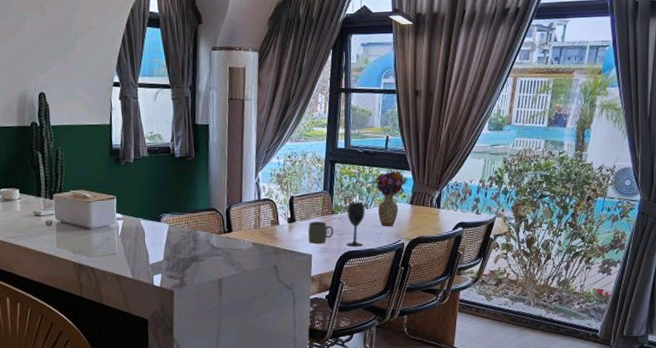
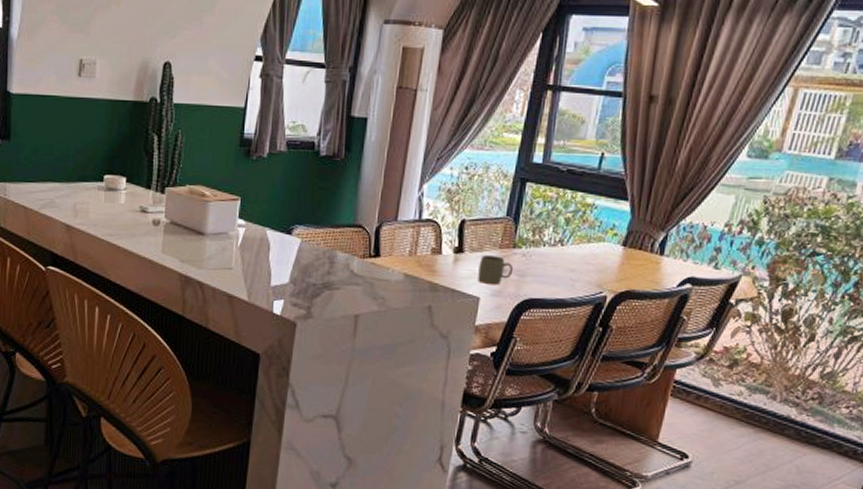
wine glass: present [347,201,365,247] -> none [528,234,560,294]
flower arrangement: present [374,167,408,226] -> none [576,193,624,272]

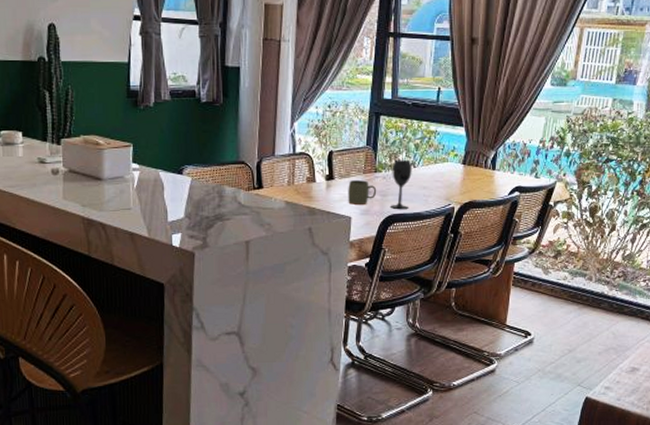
wine glass: none [528,234,560,294] -> present [391,159,412,210]

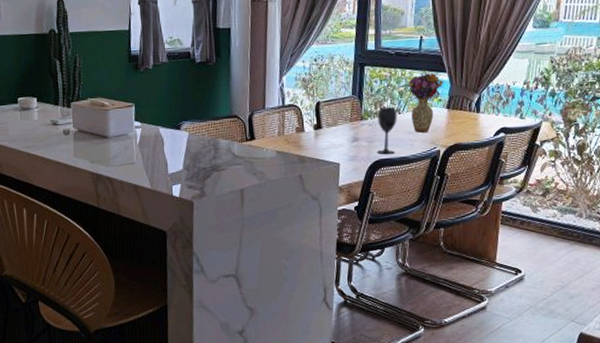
mug: present [348,180,377,205] -> none [335,128,364,152]
flower arrangement: none [423,121,461,188] -> present [407,69,444,133]

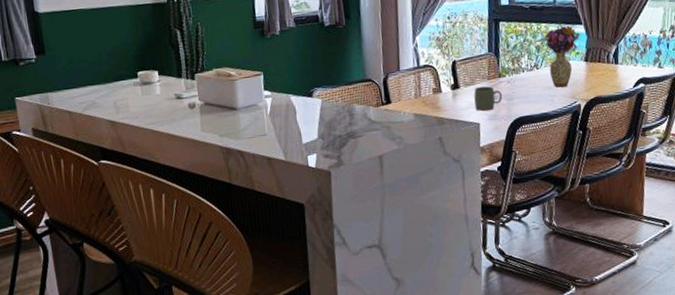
mug: none [335,128,364,152] -> present [474,86,503,111]
wine glass: present [377,106,397,155] -> none [515,62,536,112]

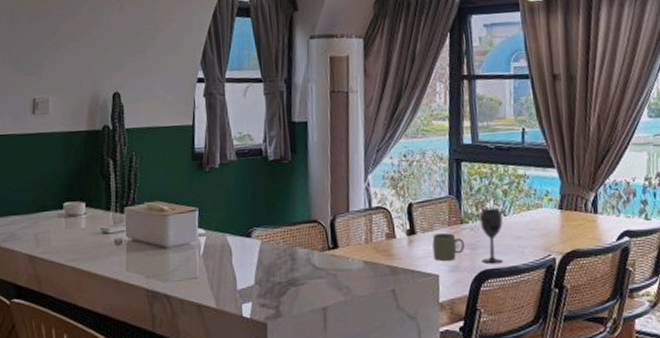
wine glass: none [515,62,536,112] -> present [479,207,503,264]
flower arrangement: present [543,22,581,88] -> none [511,164,554,238]

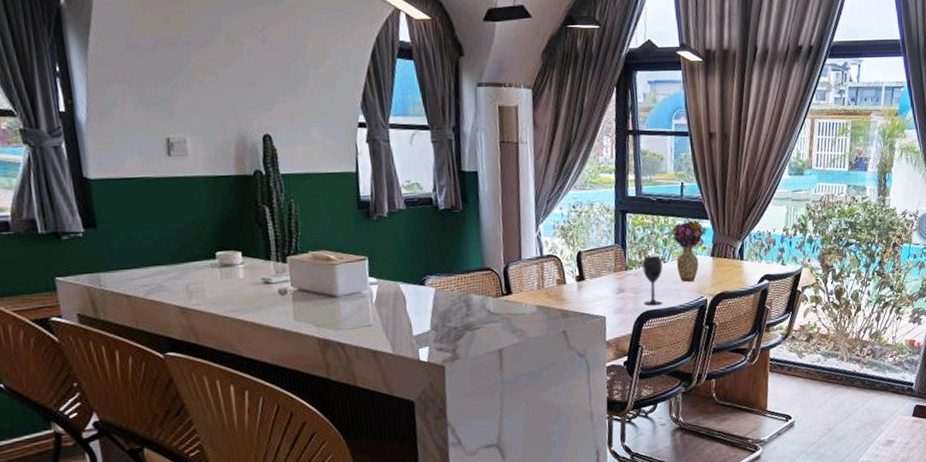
mug: present [432,233,465,261] -> none [600,279,629,304]
flower arrangement: none [511,164,554,238] -> present [671,216,708,282]

